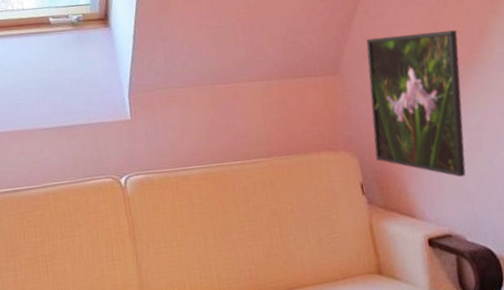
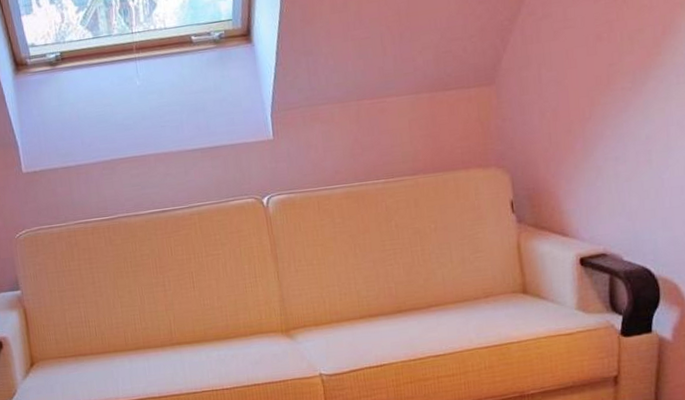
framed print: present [366,30,466,177] -> none [528,29,636,194]

